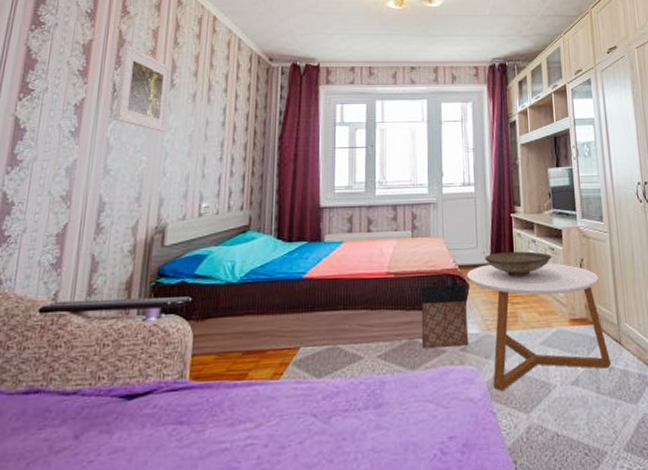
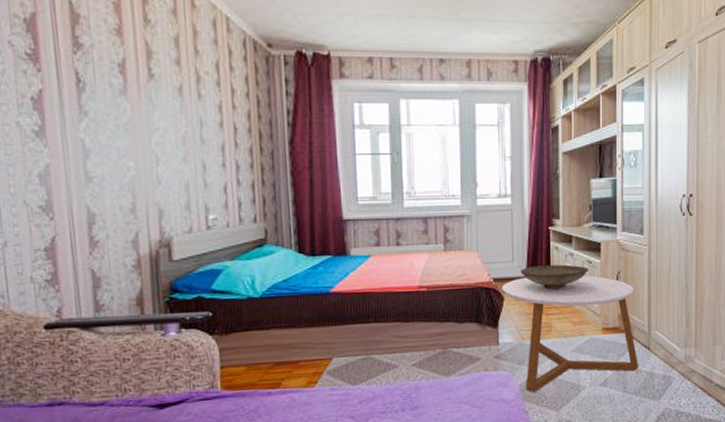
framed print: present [114,45,172,132] -> none [77,21,152,133]
bag: present [421,280,469,348] -> none [455,293,503,356]

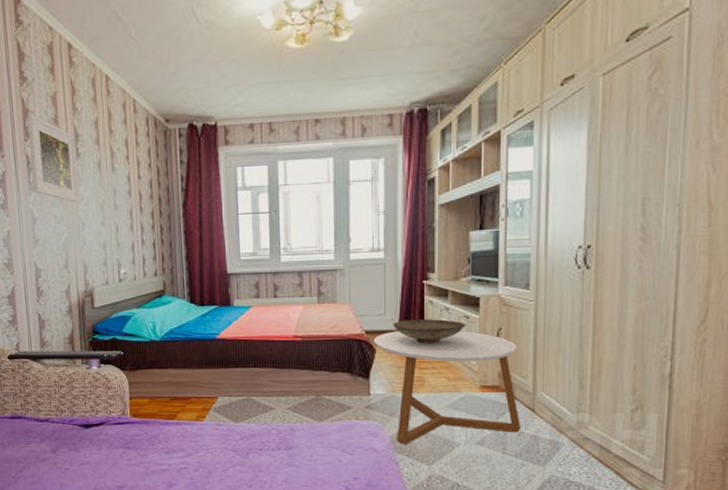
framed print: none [77,21,152,133] -> present [27,114,79,202]

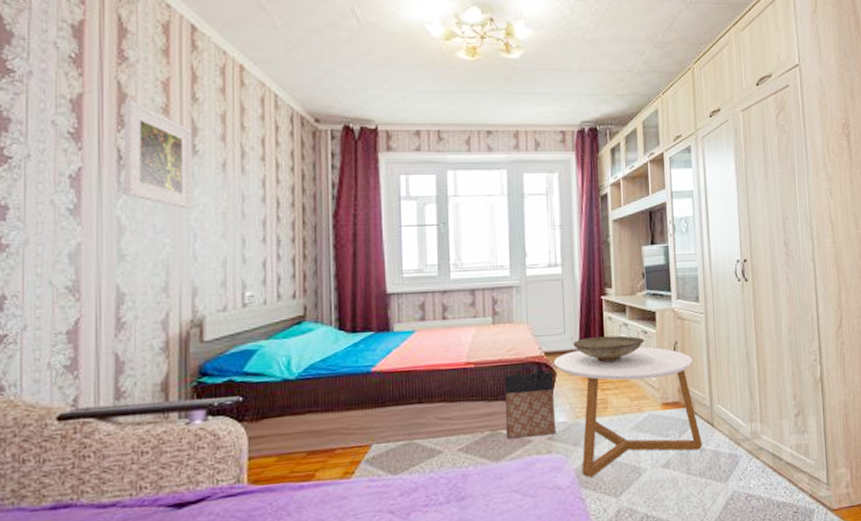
bag: none [328,345,374,404] -> present [505,368,557,439]

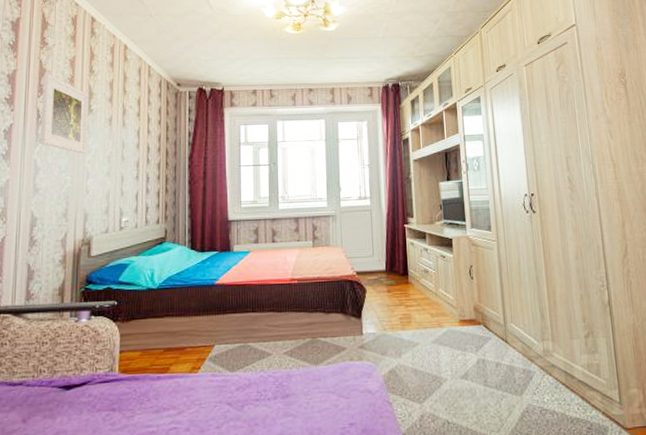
bag: present [505,368,557,439] -> none [323,285,367,346]
coffee table: present [553,346,703,478] -> none [364,269,498,384]
decorative bowl: present [573,335,645,363] -> none [380,259,443,282]

